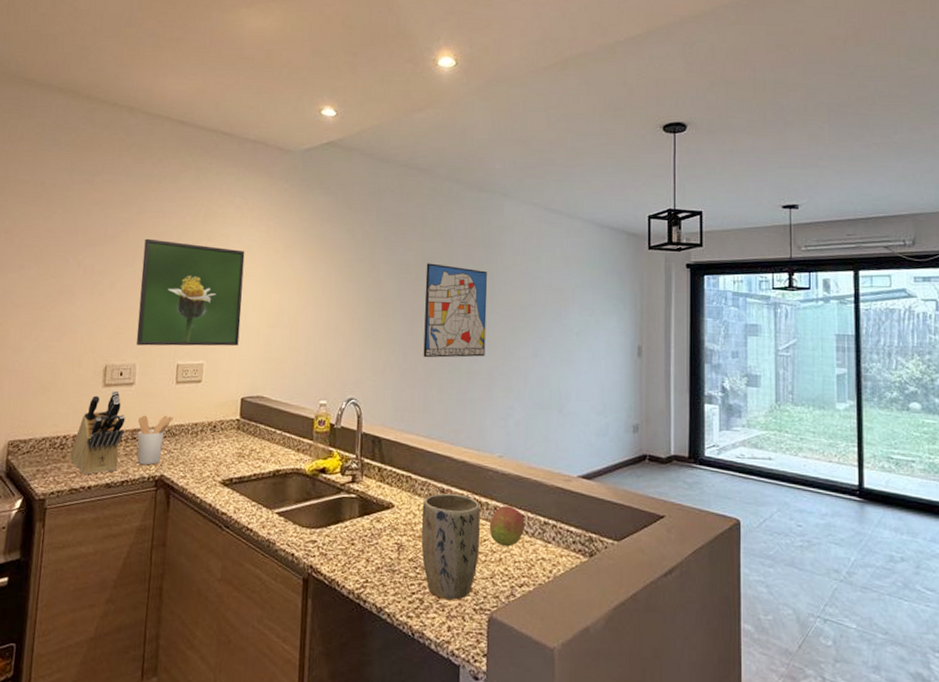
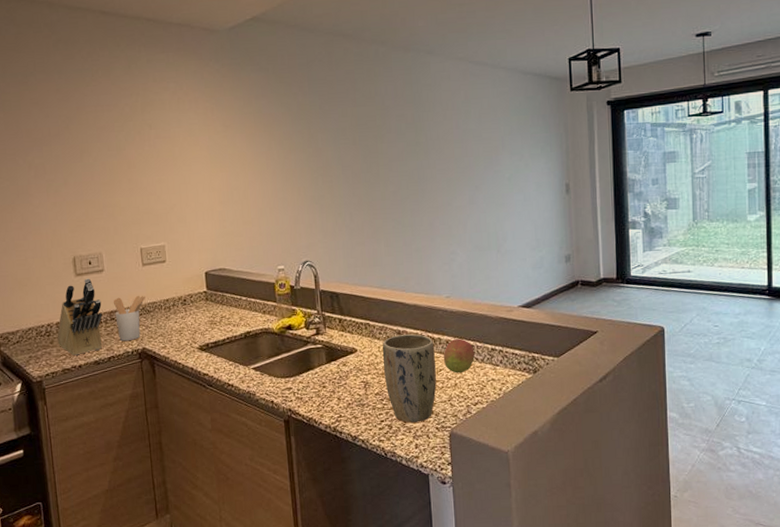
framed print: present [136,238,245,346] -> none [89,133,195,235]
wall art: present [423,263,488,358] -> none [361,127,425,217]

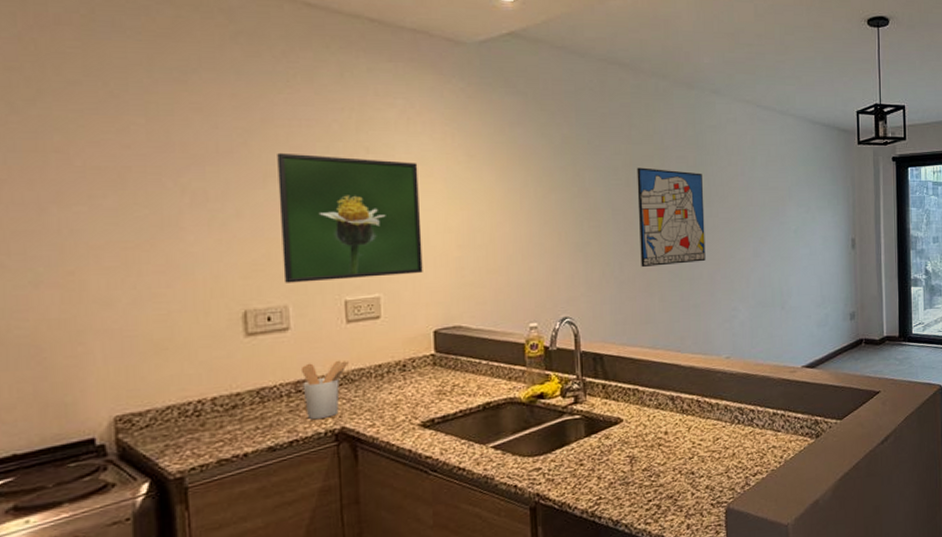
knife block: present [57,278,103,356] -> none [211,339,284,441]
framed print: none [89,133,195,235] -> present [277,152,423,283]
wall art: none [361,127,425,217] -> present [637,167,706,268]
plant pot: present [382,334,437,423] -> none [652,399,713,501]
fruit: present [443,339,475,374] -> none [721,403,755,442]

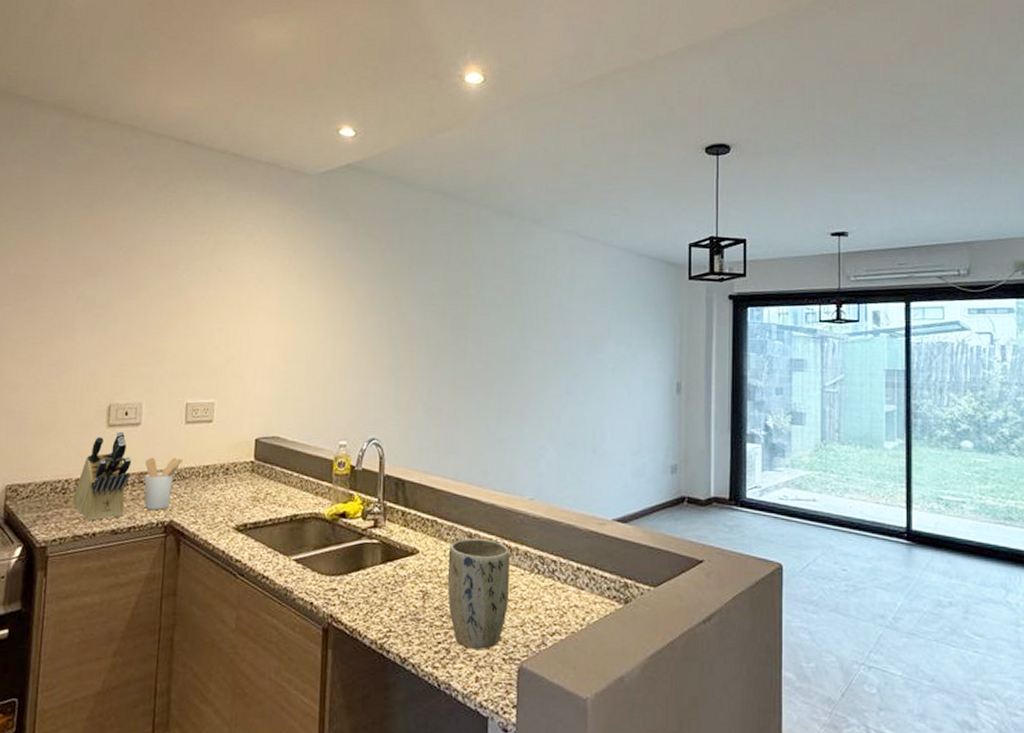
knife block: none [211,339,284,441] -> present [73,431,132,521]
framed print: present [277,152,423,283] -> none [142,268,258,384]
wall art: present [637,167,706,268] -> none [449,294,518,396]
plant pot: none [652,399,713,501] -> present [447,538,510,649]

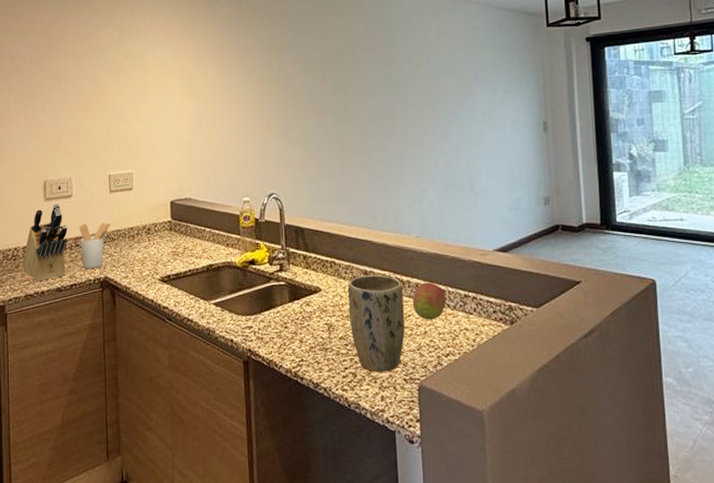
fruit: none [519,551,557,594] -> present [412,282,446,320]

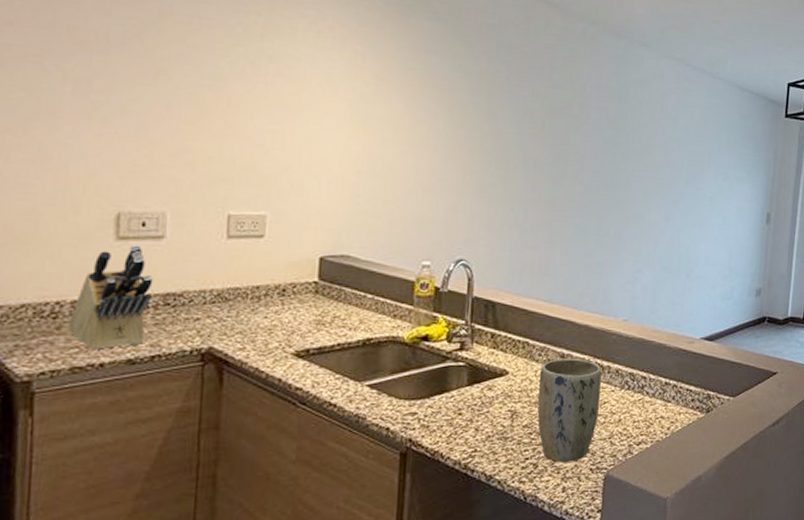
utensil holder: present [79,222,111,269] -> none [171,276,225,336]
fruit: present [412,282,446,320] -> none [610,368,646,408]

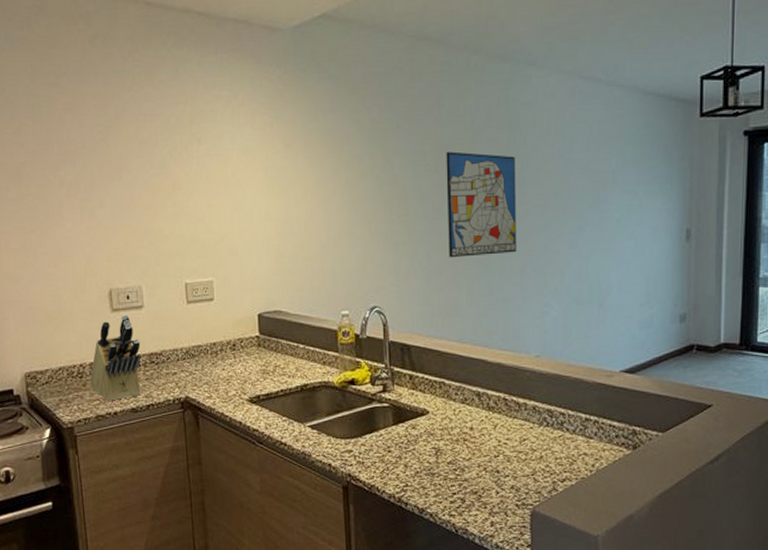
plant pot: present [537,359,602,462] -> none [458,397,519,497]
wall art: none [546,113,621,219] -> present [446,151,517,258]

